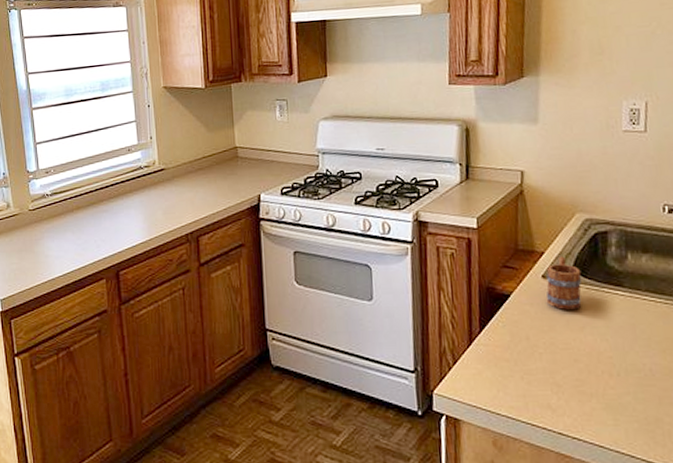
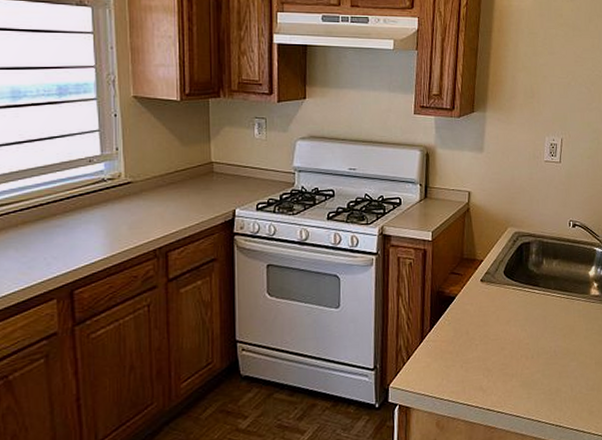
mug: present [546,256,582,310] -> none [483,263,510,307]

